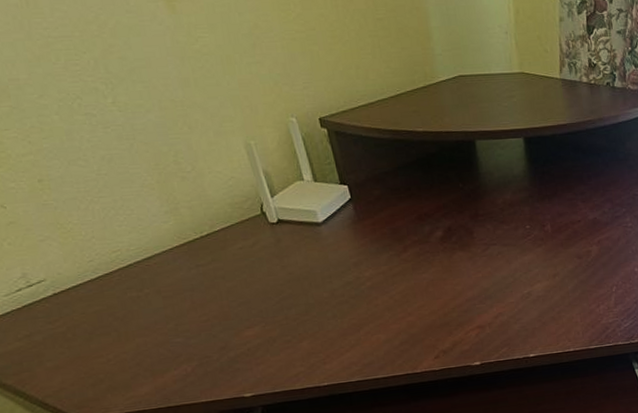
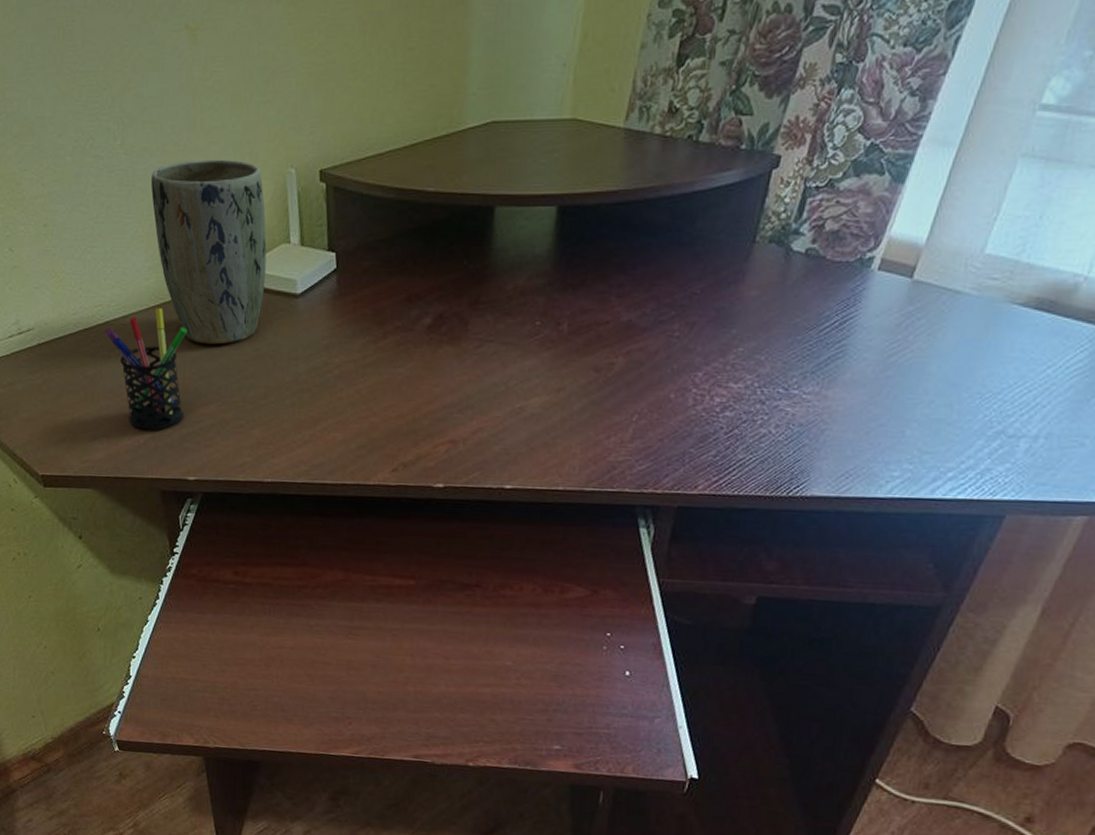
pen holder: none [128,247,229,359] -> present [105,308,187,430]
plant pot: none [151,112,288,275] -> present [150,159,267,345]

